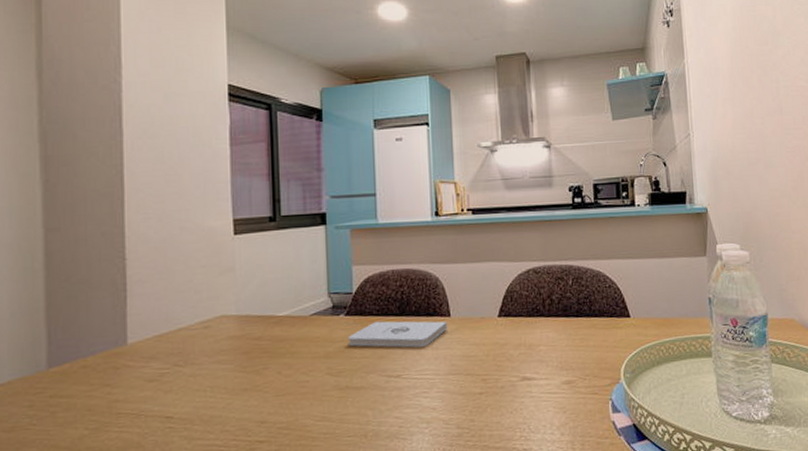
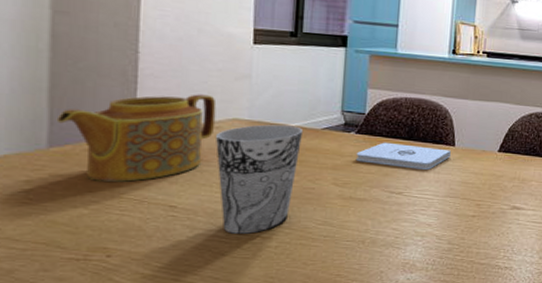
teapot: none [54,293,204,398] -> present [56,94,217,182]
cup: none [204,315,292,441] -> present [215,124,304,234]

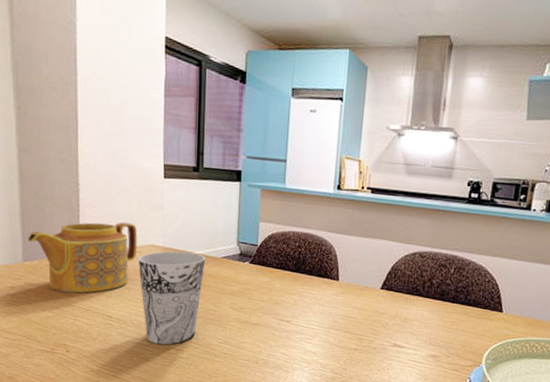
notepad: present [355,142,451,170] -> none [250,273,335,302]

